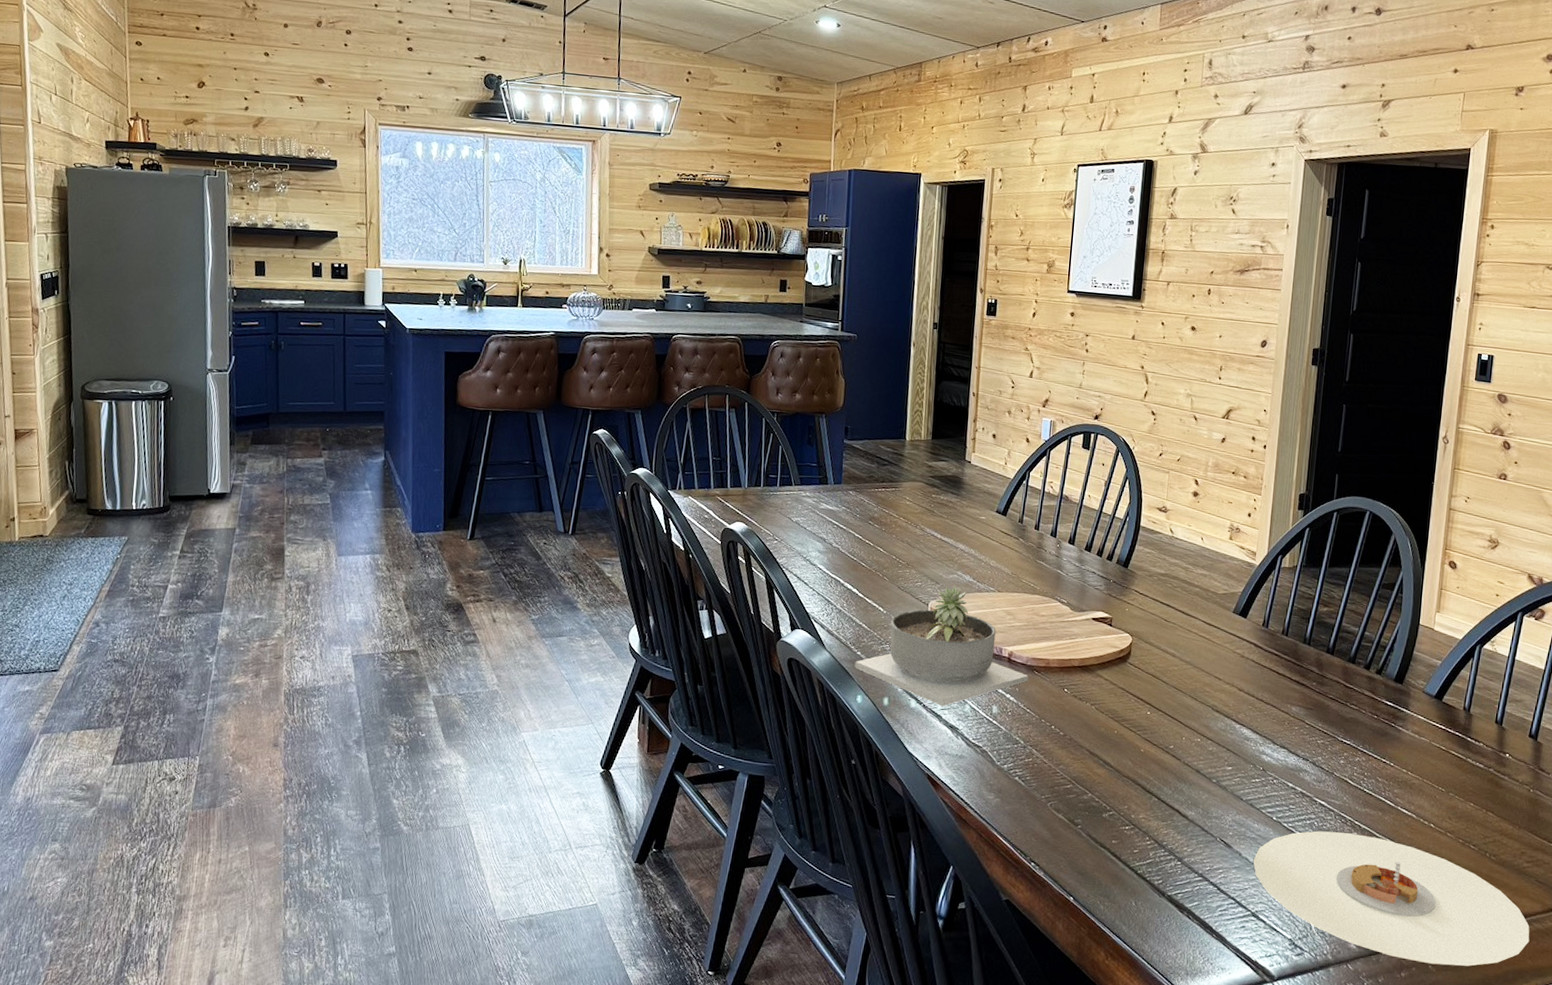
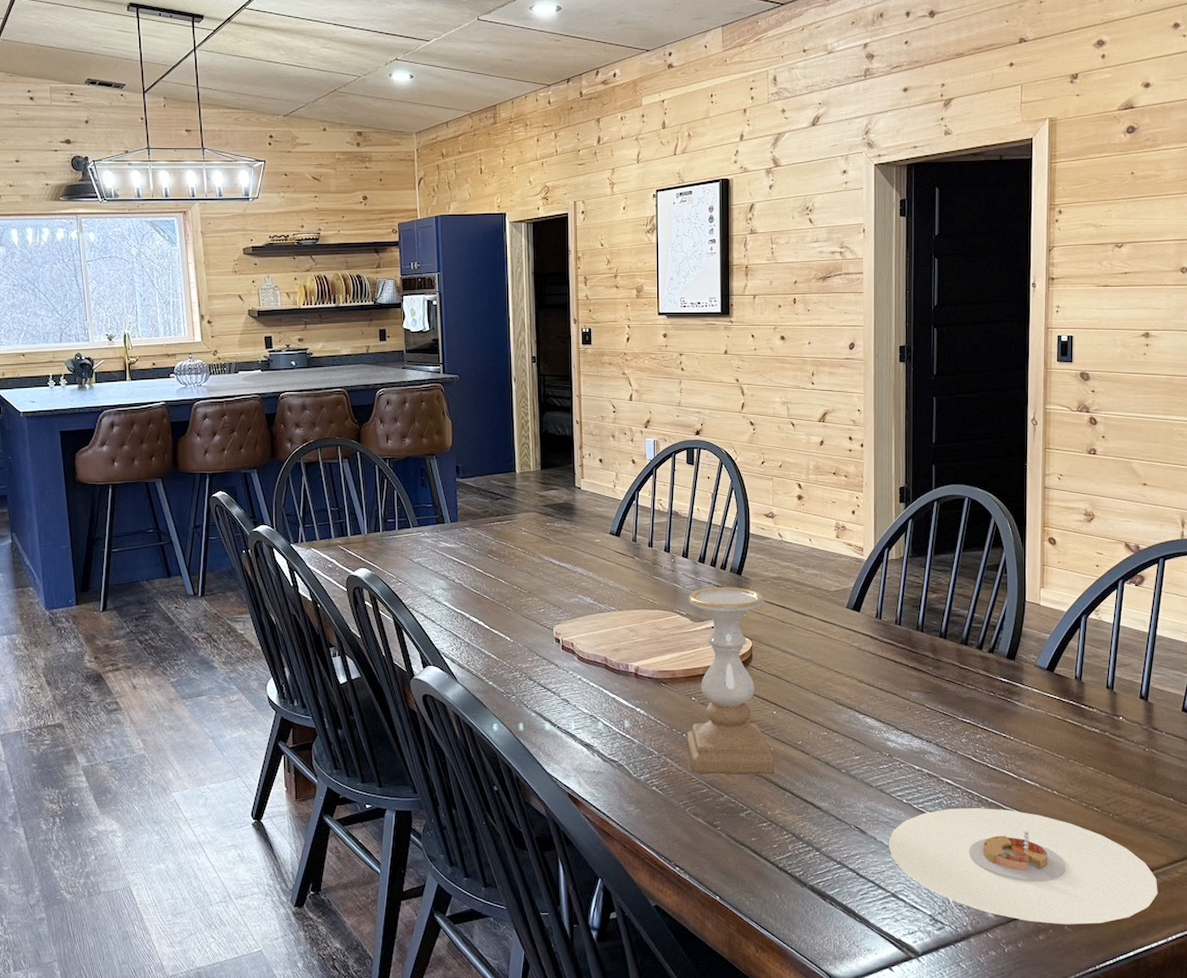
succulent planter: present [854,586,1029,707] -> none [488,609,656,726]
candle holder: none [1054,577,1150,777] -> present [687,586,775,775]

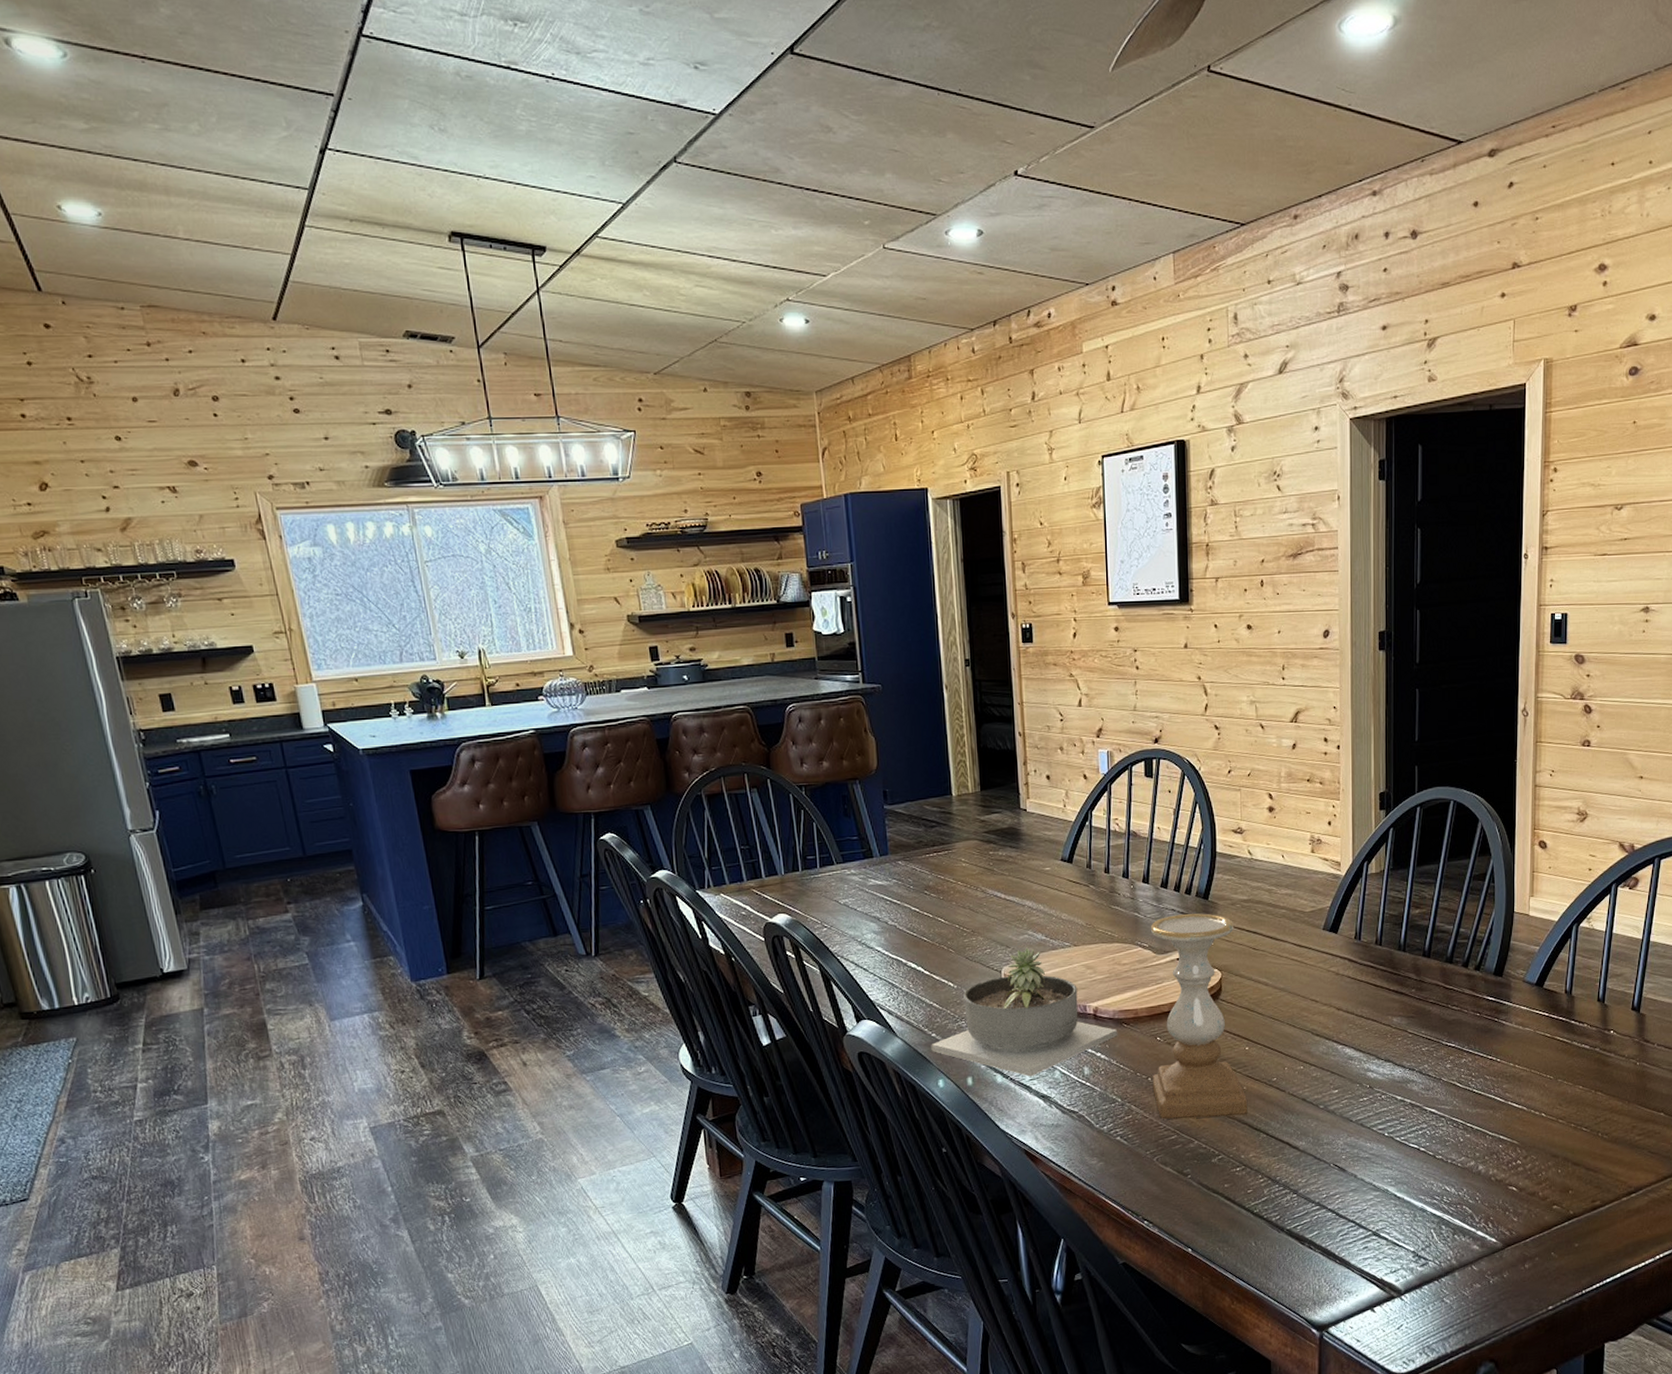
succulent planter: none [488,609,656,726] -> present [931,947,1118,1077]
plate: present [888,807,1158,925] -> none [1369,1136,1647,1251]

